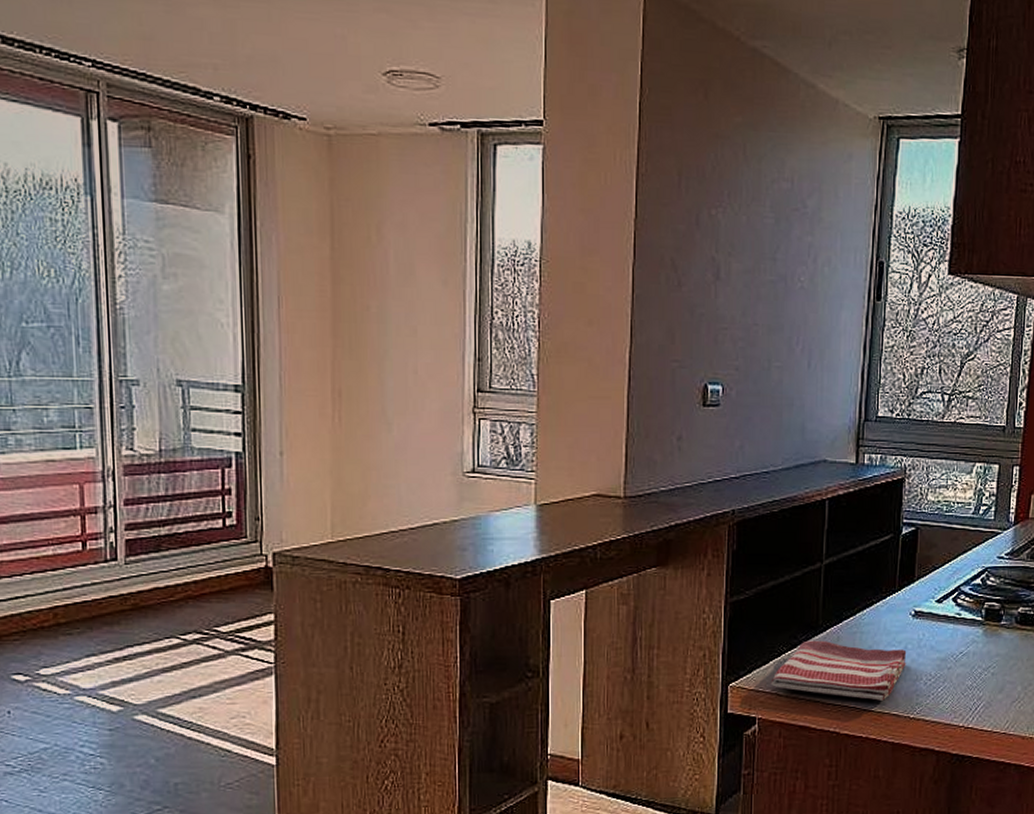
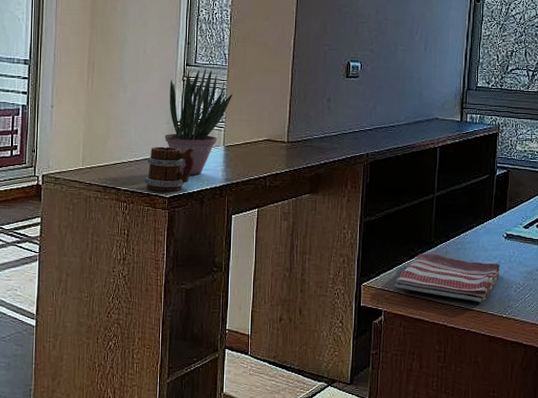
mug: none [423,507,495,571] -> present [144,146,195,192]
potted plant: none [451,394,545,547] -> present [165,68,232,175]

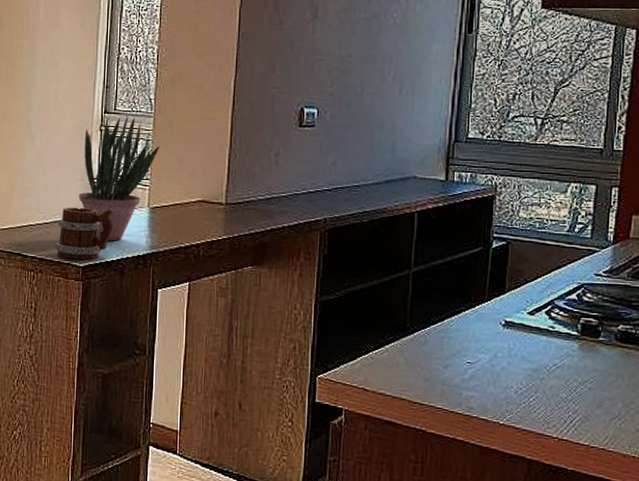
dish towel: present [394,253,500,302] -> none [357,341,496,405]

